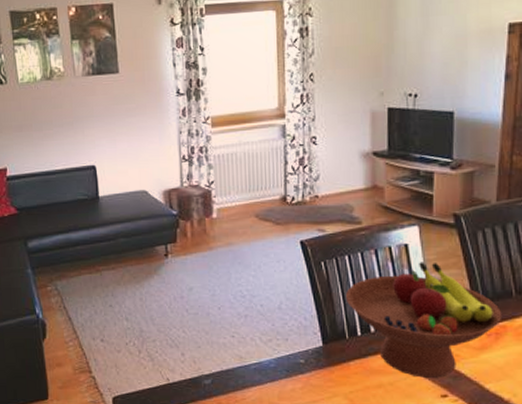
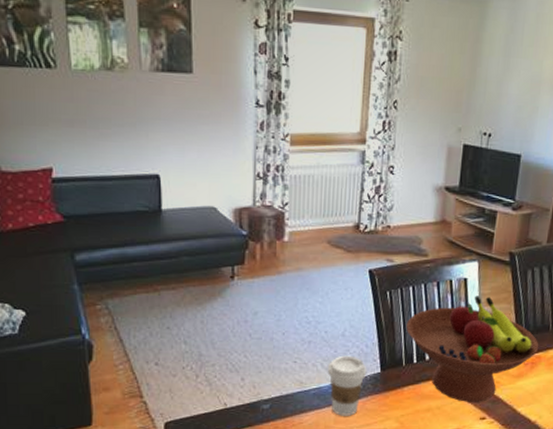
coffee cup: none [266,329,308,392] -> present [327,355,367,416]

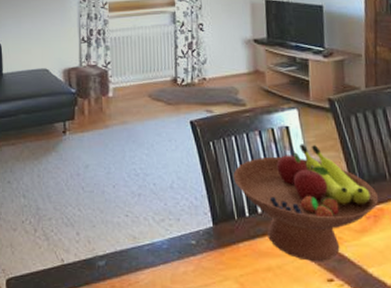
coffee cup: present [327,355,367,416] -> none [158,208,199,275]

